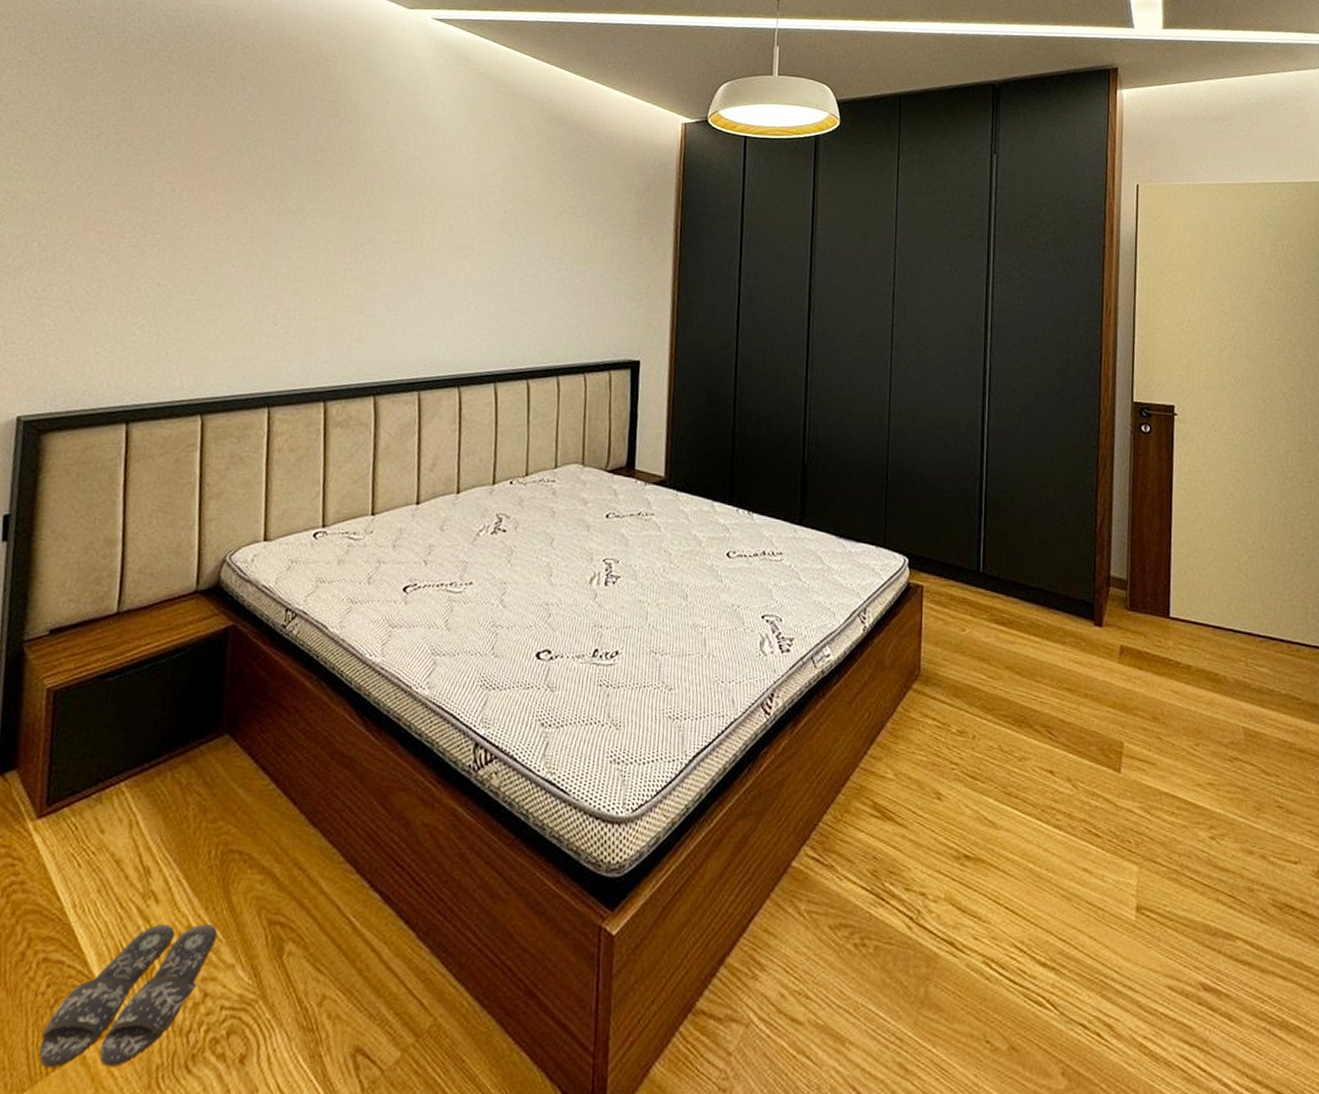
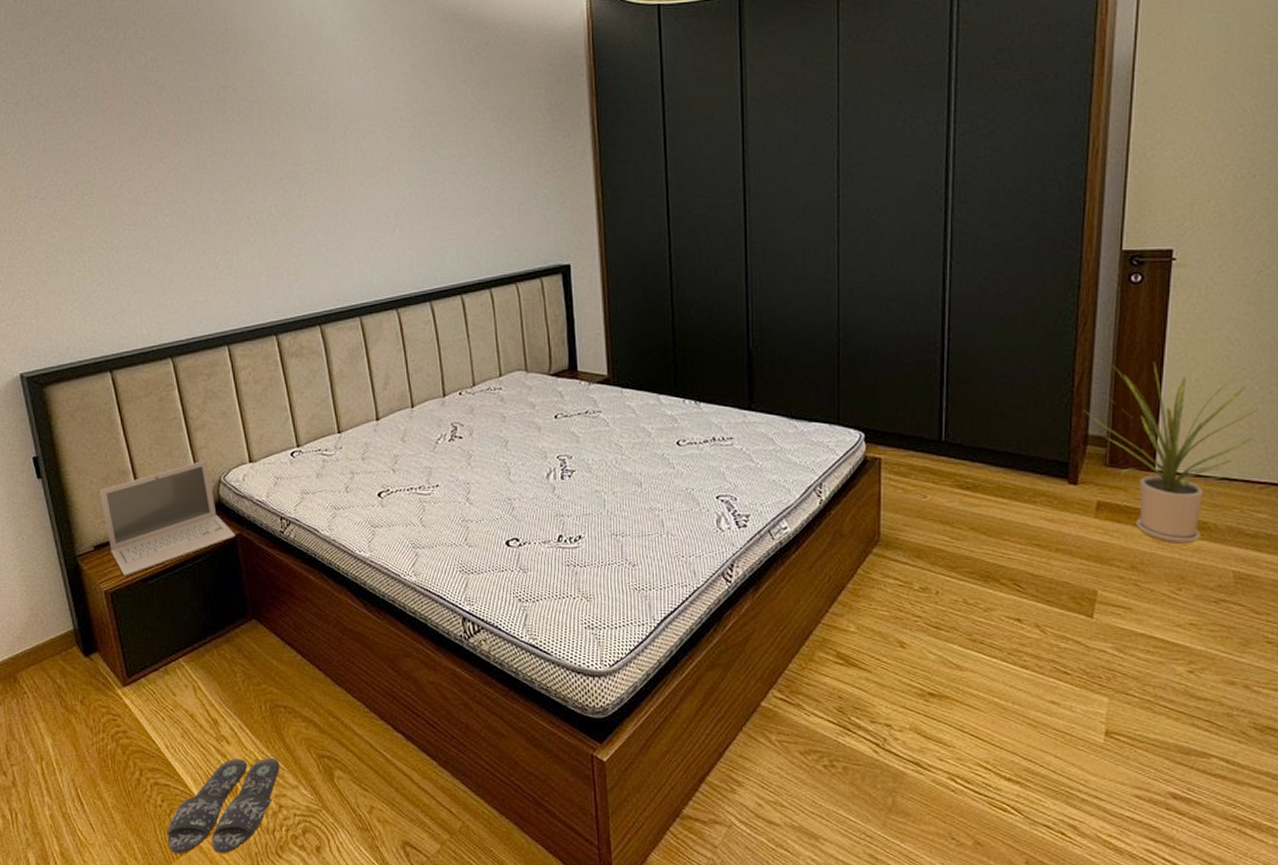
laptop: none [69,533,228,671] -> present [99,460,235,577]
house plant: none [1106,509,1253,696] -> present [1084,362,1258,544]

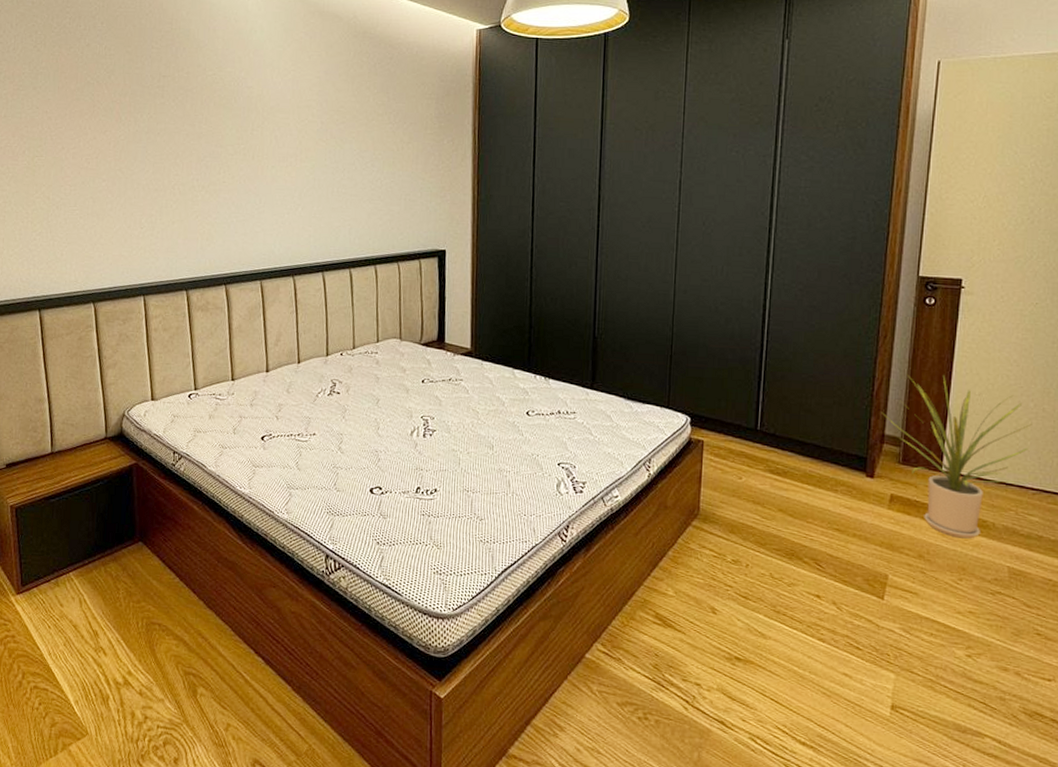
laptop: present [99,460,235,577] -> none [17,394,132,494]
slippers: present [167,757,280,854] -> none [40,669,150,758]

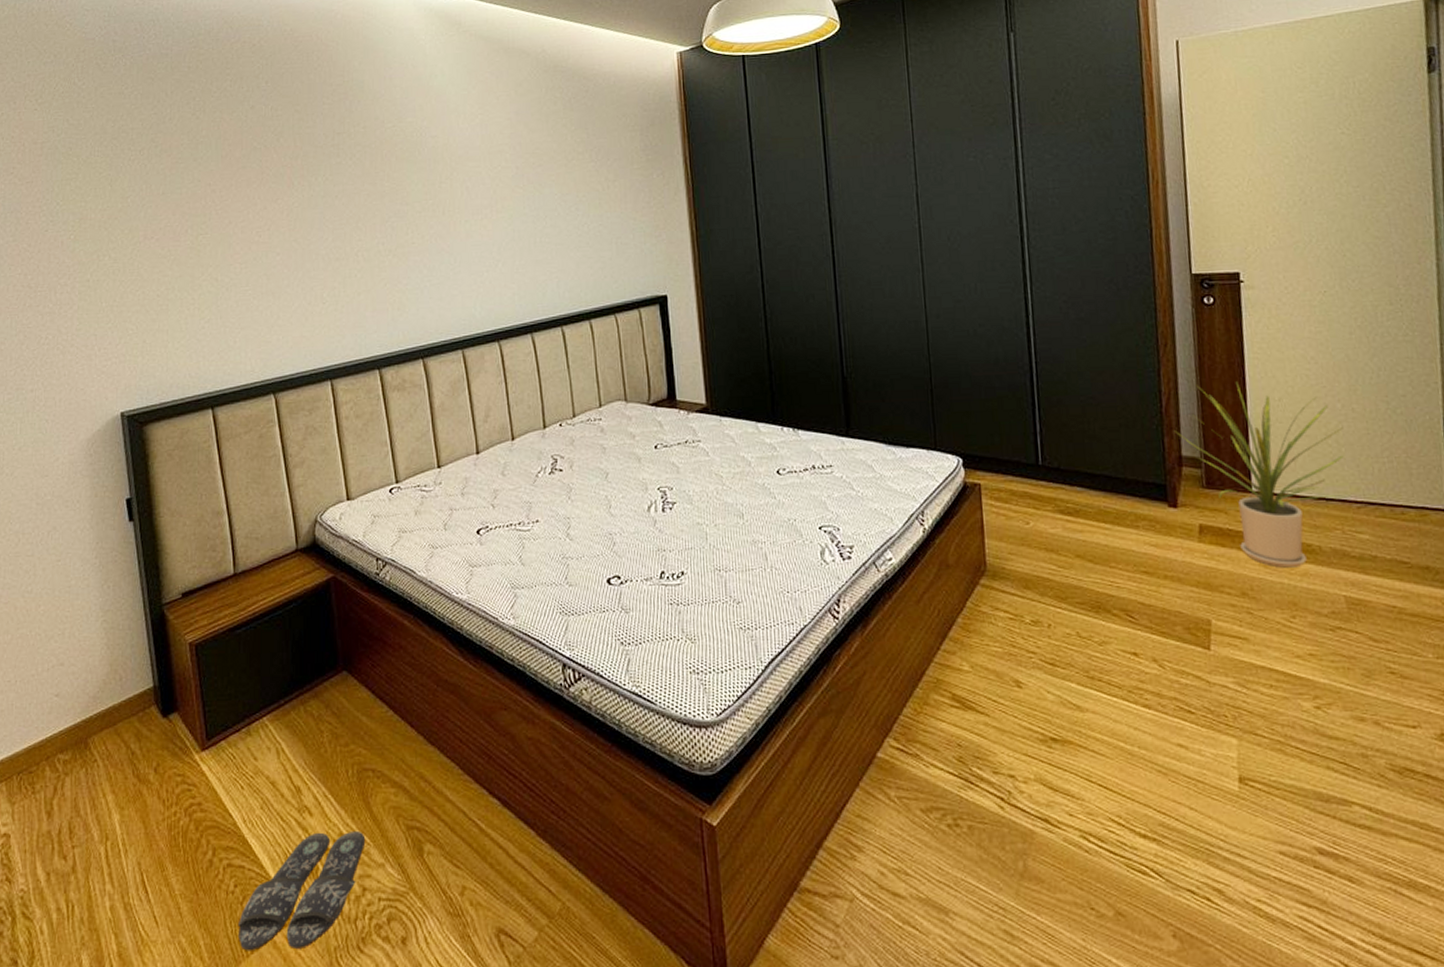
slippers: none [40,669,150,758] -> present [239,830,366,951]

